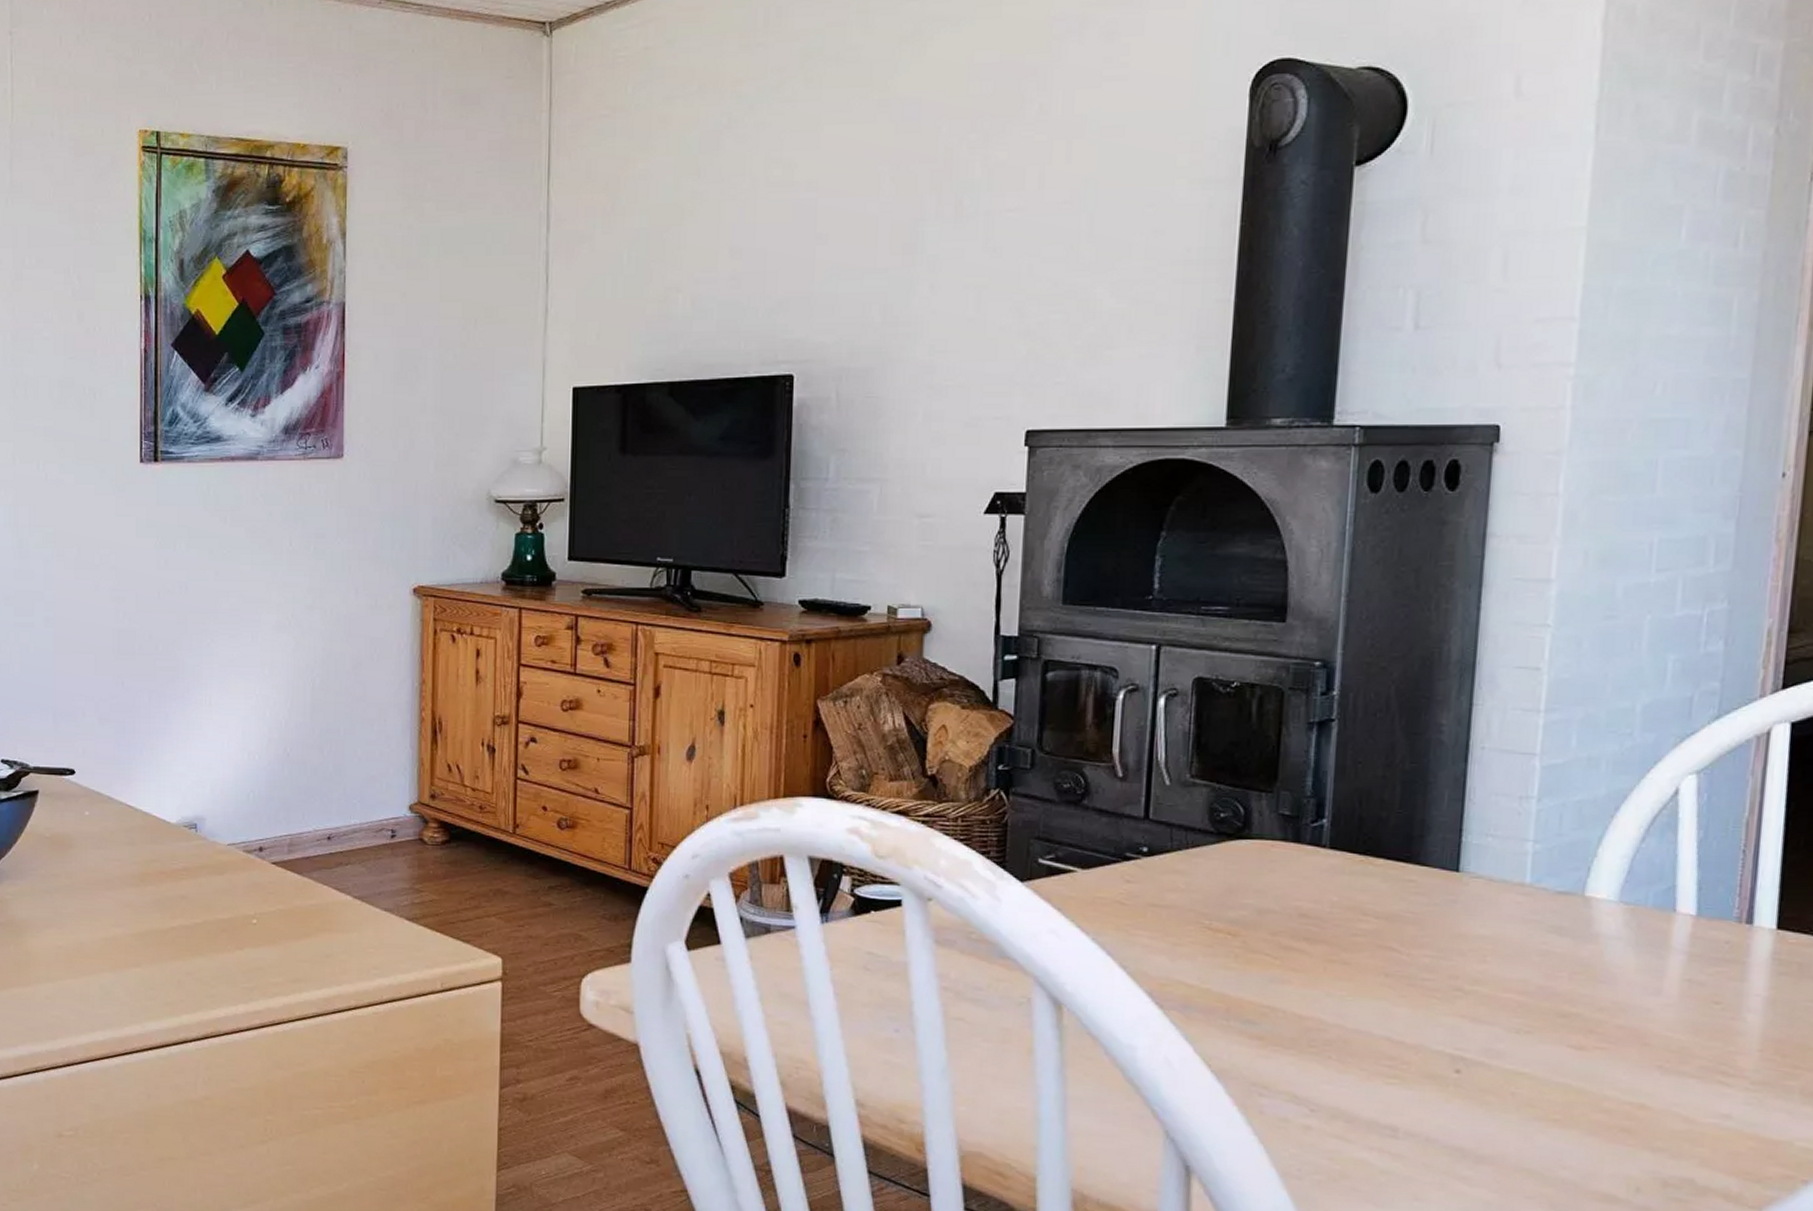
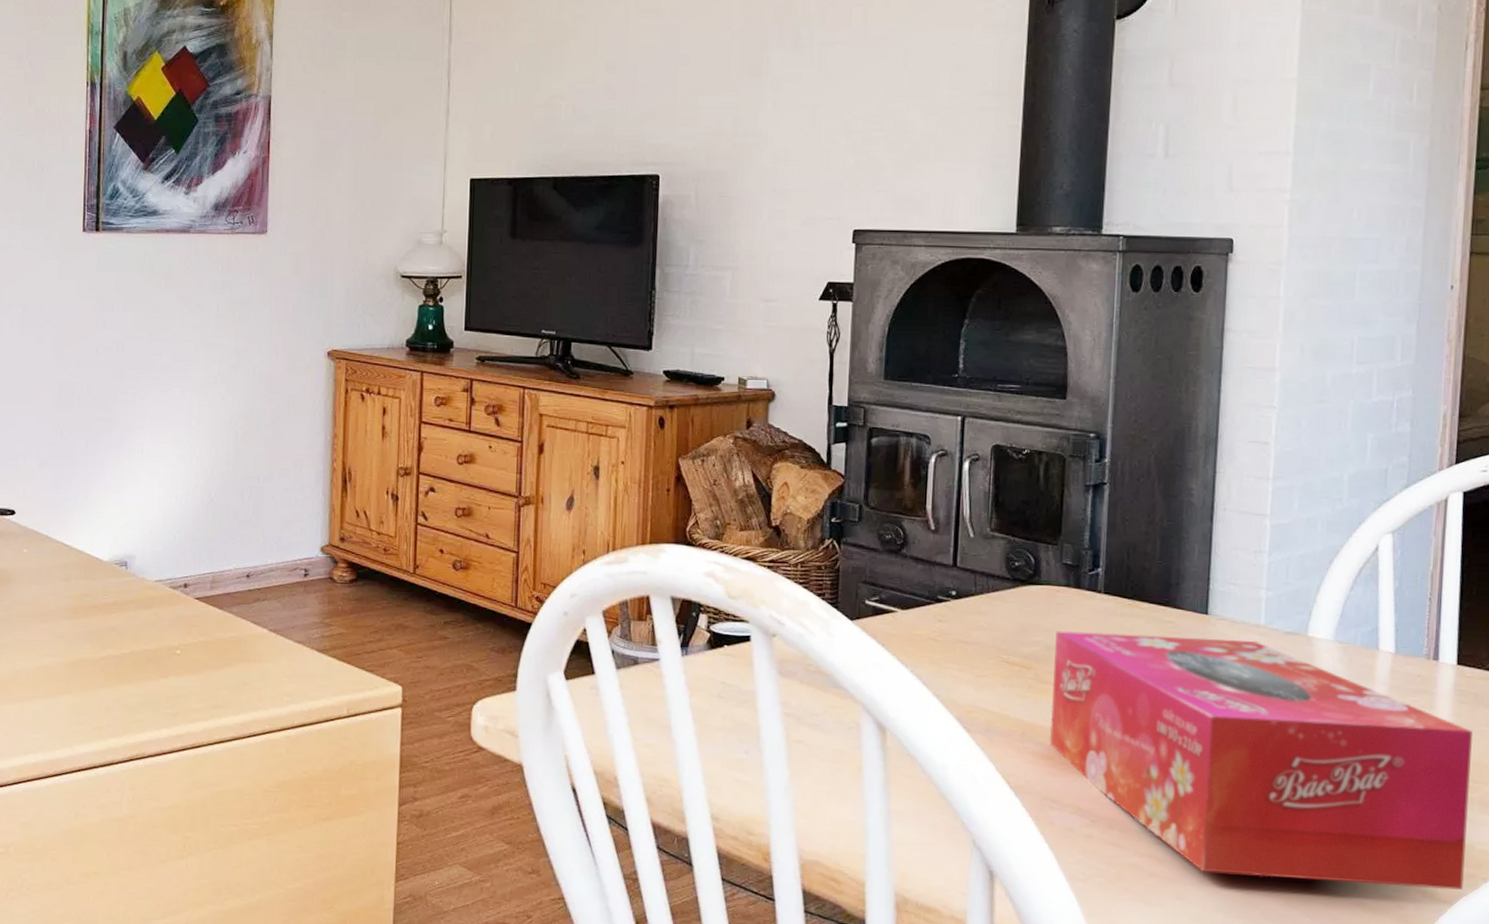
tissue box: none [1259,892,1795,1195] -> present [1049,631,1473,891]

